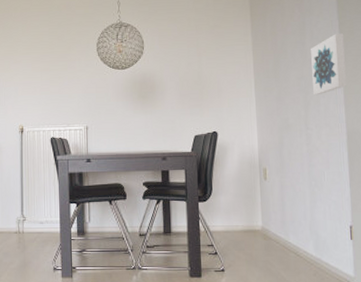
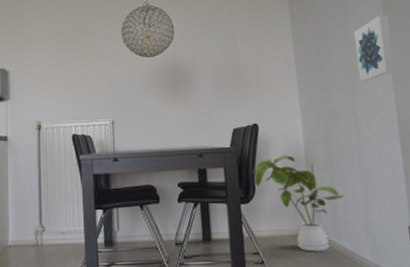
house plant: none [211,160,293,246] -> present [253,155,344,252]

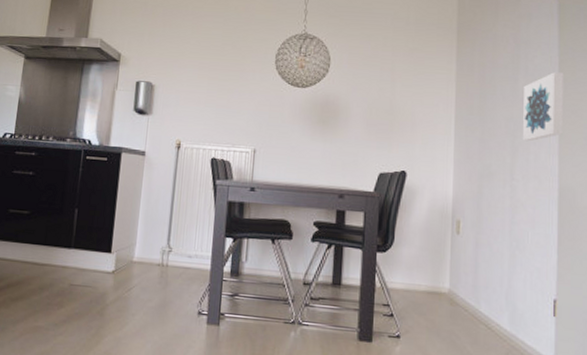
house plant: present [253,155,344,252] -> none [393,207,489,313]

